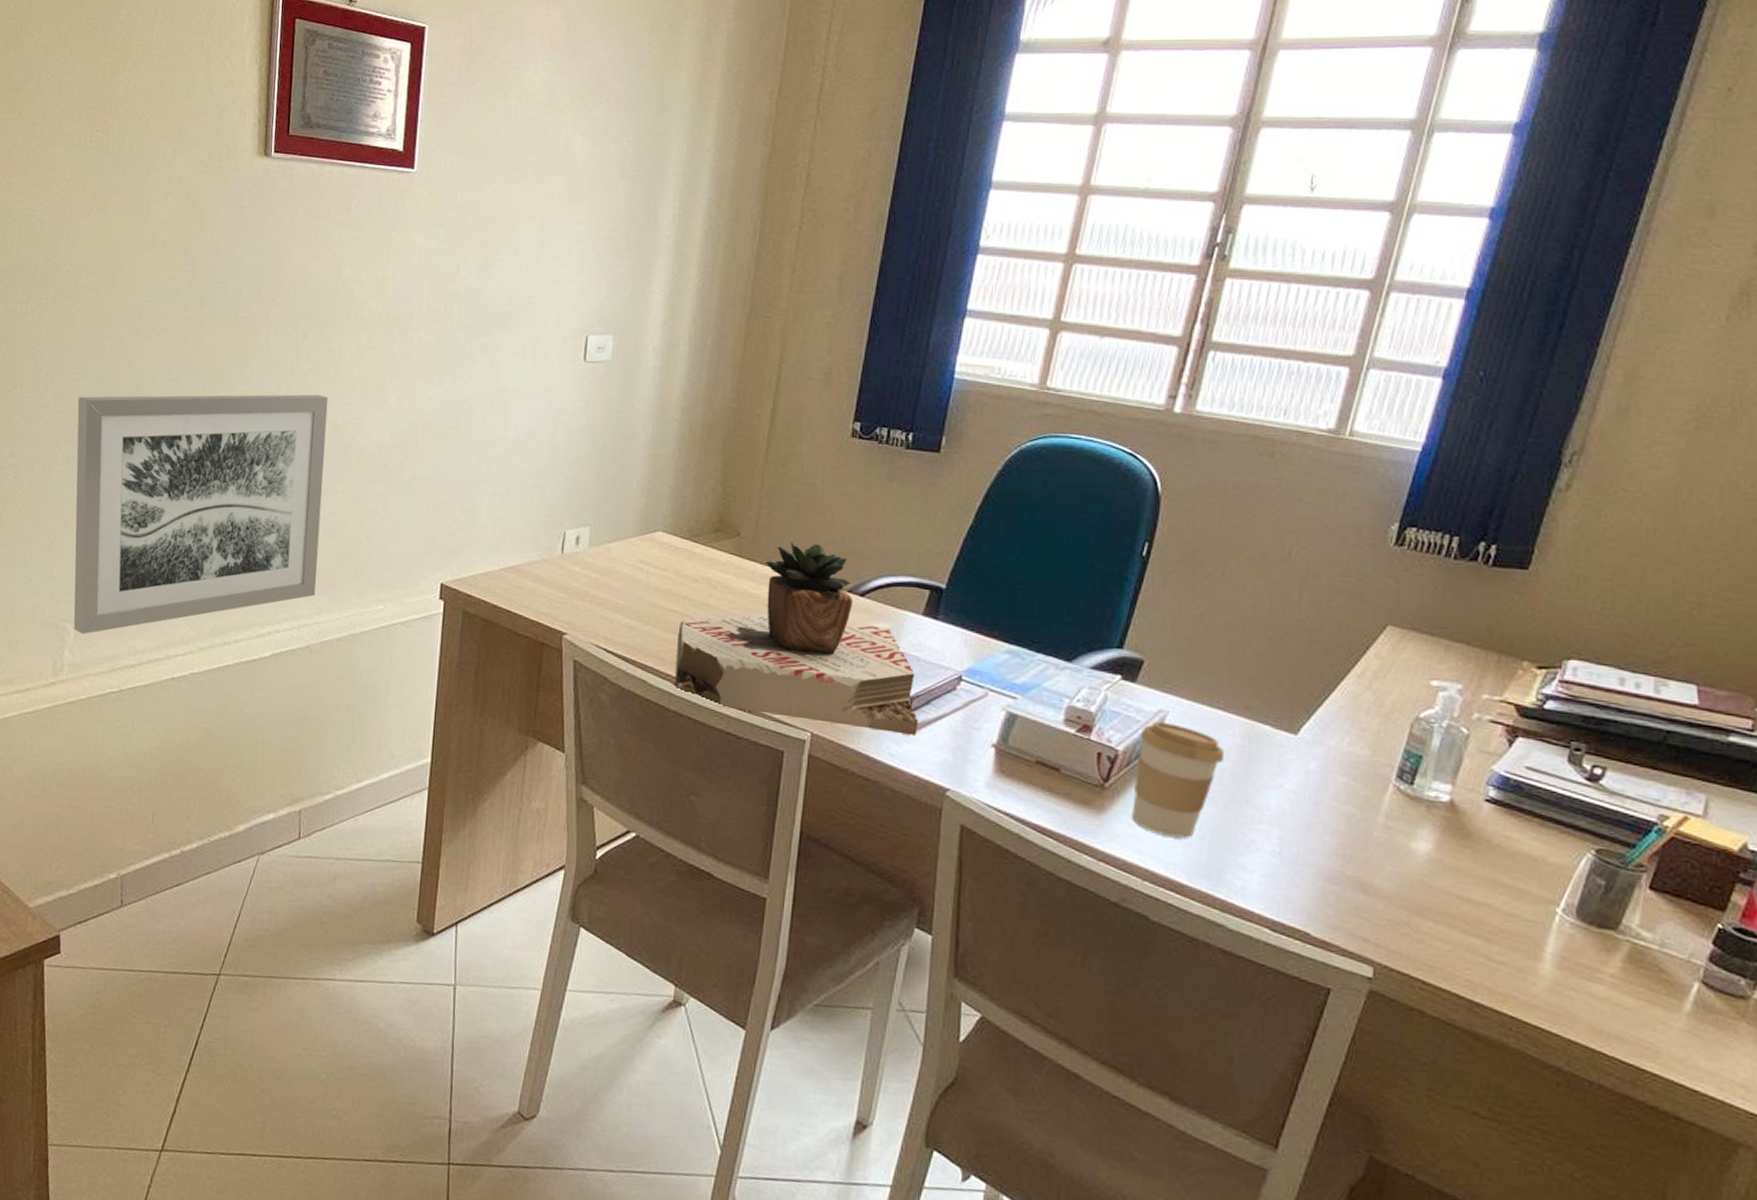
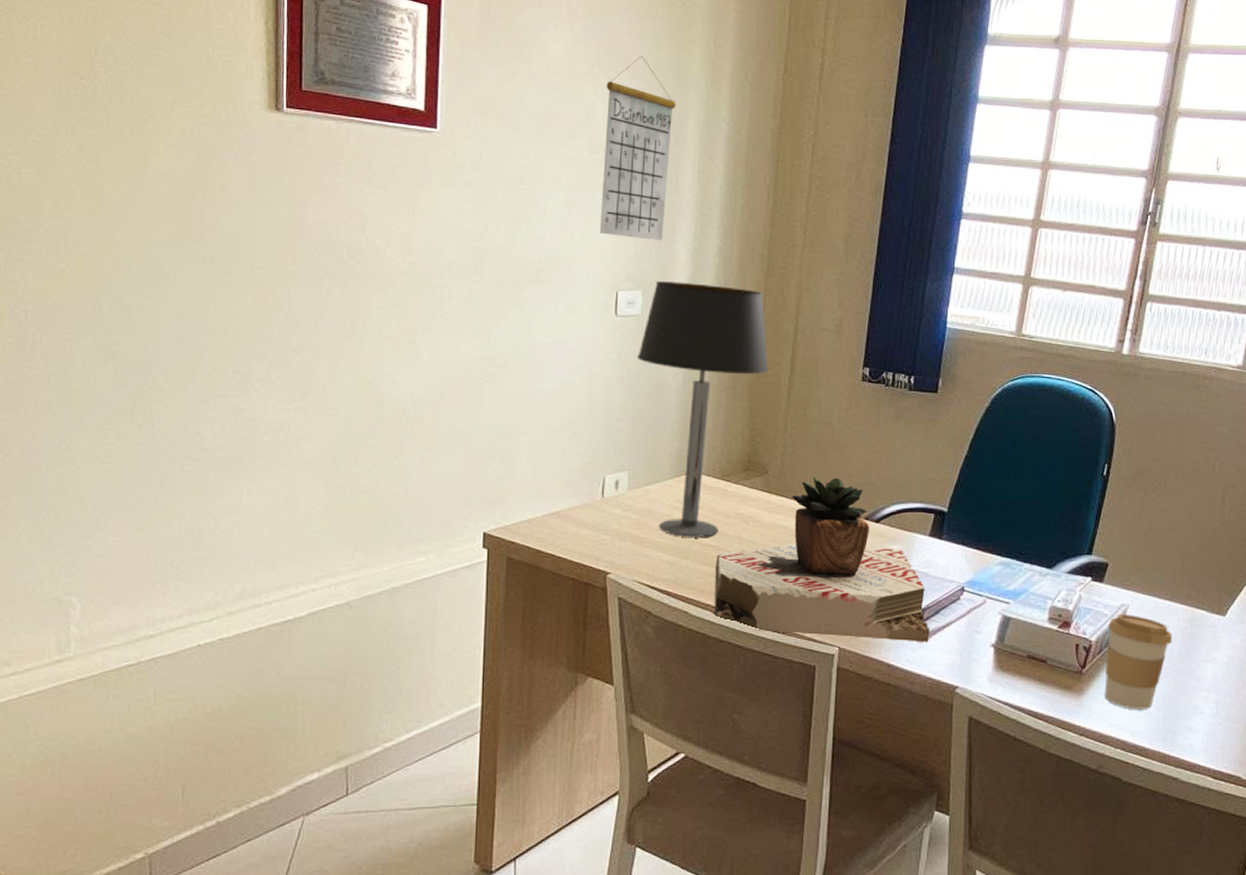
wall art: present [73,394,329,634] -> none [72,351,358,607]
calendar: none [571,84,658,282] -> present [599,56,676,241]
table lamp: none [605,325,746,602] -> present [637,281,769,537]

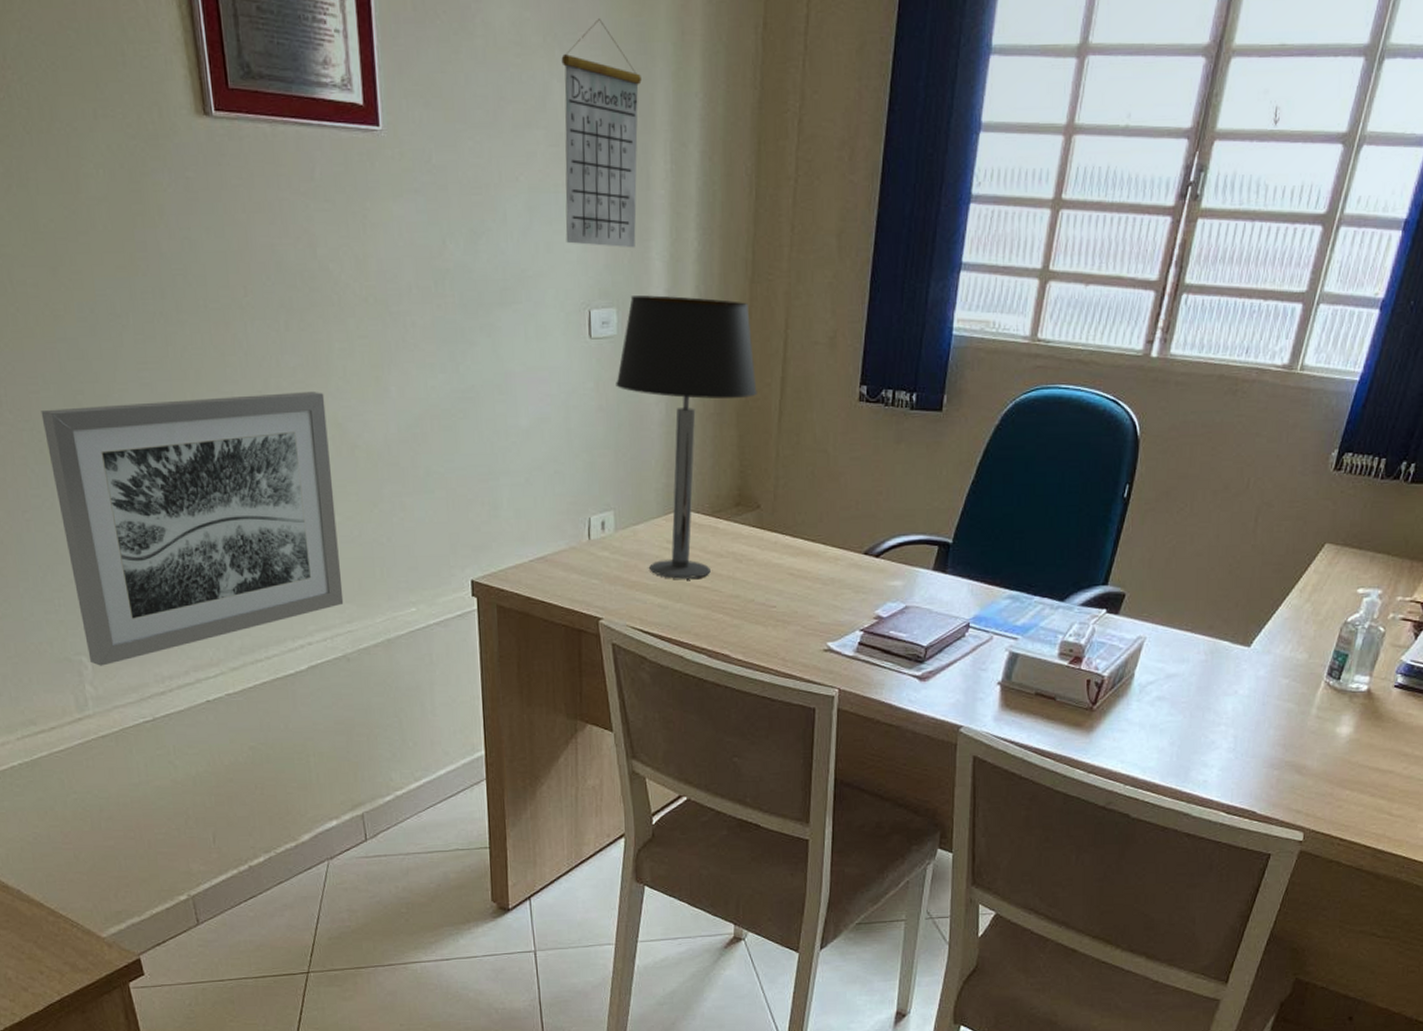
wall art: none [72,351,358,607] -> present [41,392,344,666]
succulent plant: present [715,477,930,642] -> none [709,510,934,682]
coffee cup: present [1105,615,1172,709] -> none [1116,648,1191,746]

